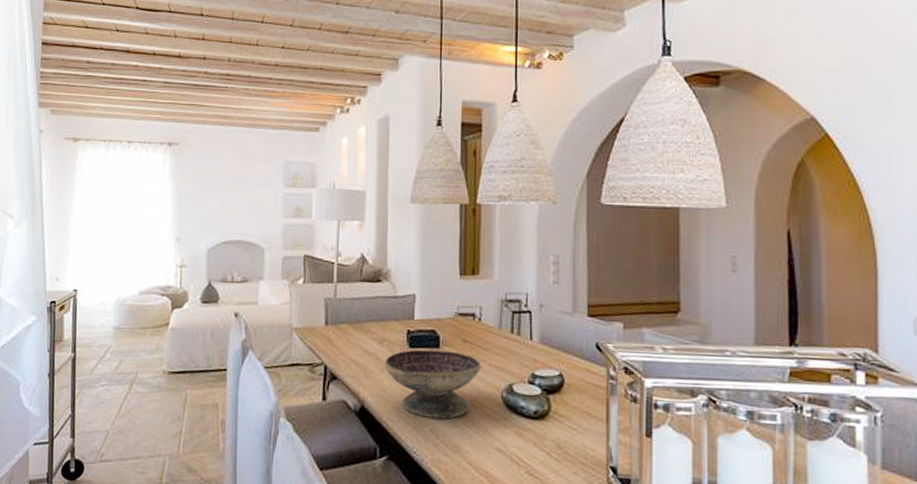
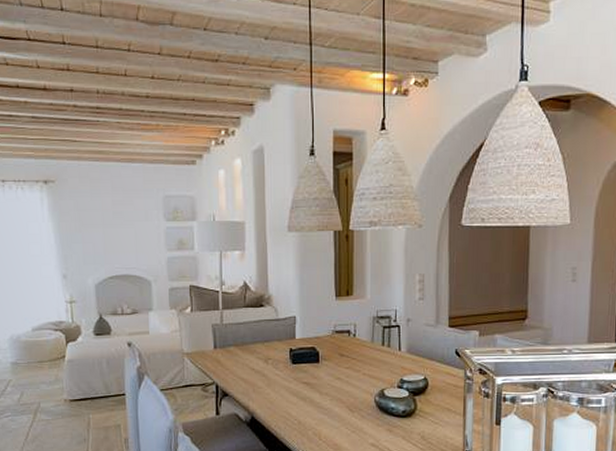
decorative bowl: present [384,349,481,419] -> none [270,365,356,423]

